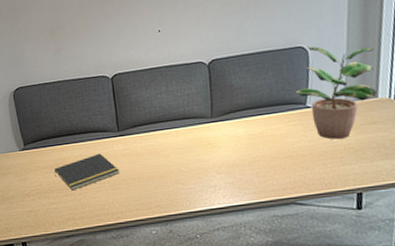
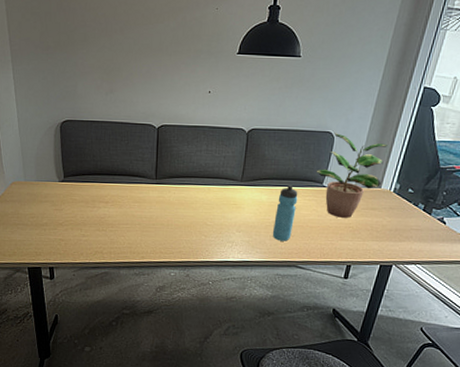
notepad: present [54,153,119,191] -> none [89,196,151,227]
water bottle: none [257,113,282,177] -> present [272,186,298,241]

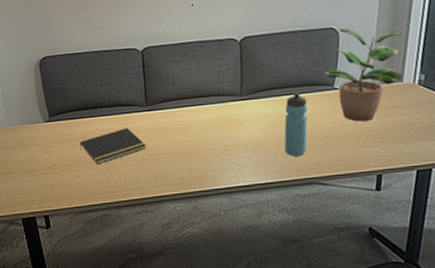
notepad: none [89,196,151,227] -> present [79,128,146,165]

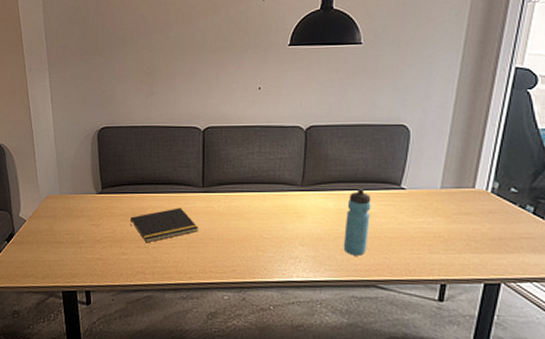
potted plant: present [323,28,403,122] -> none [391,126,477,226]

